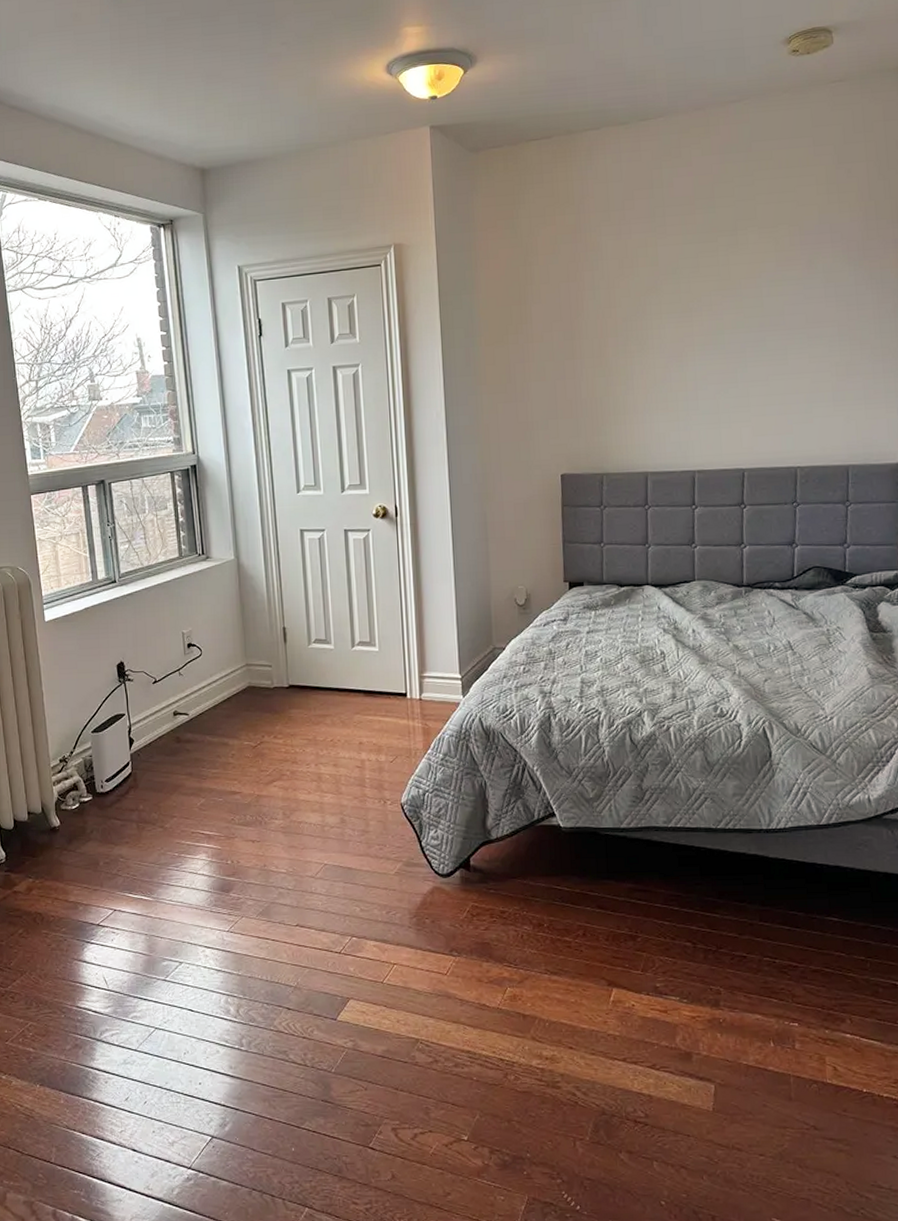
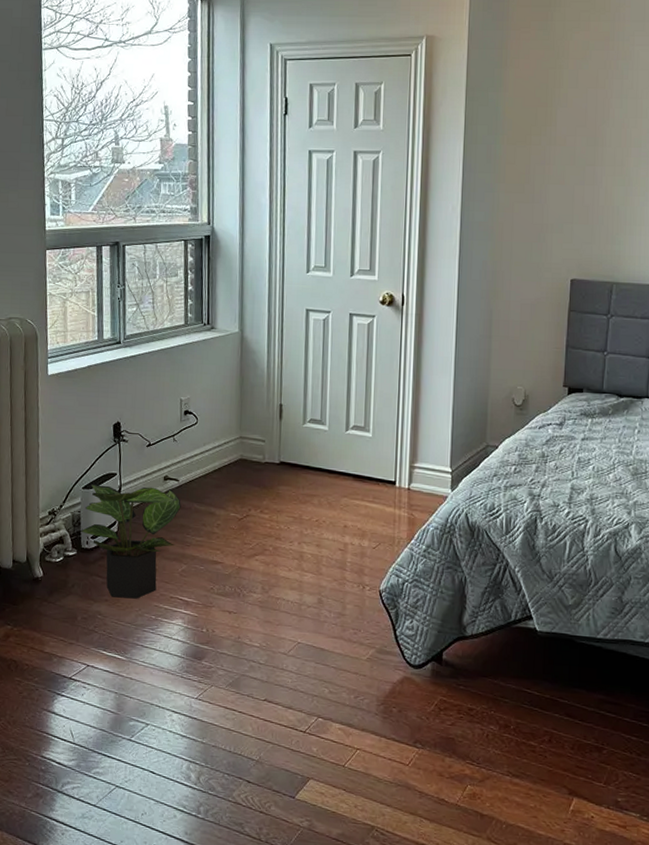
potted plant: none [93,723,194,839] -> present [79,483,181,599]

